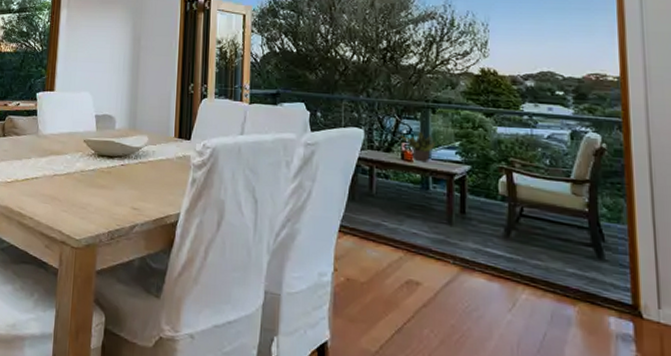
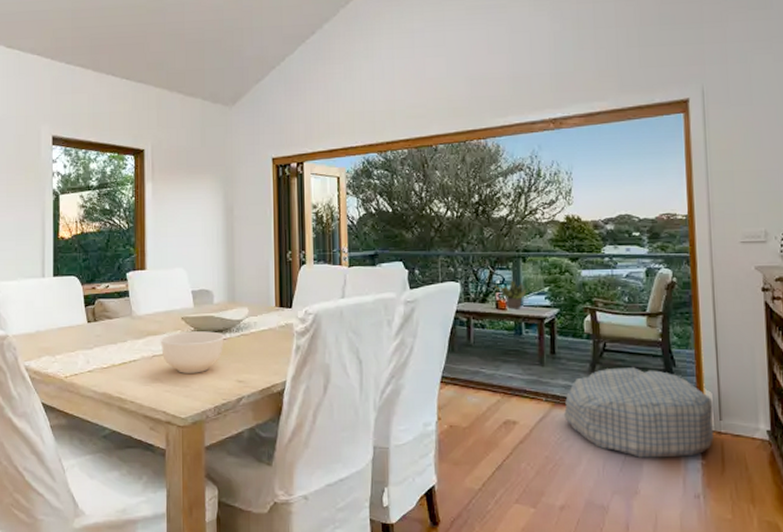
bowl: none [62,154,123,197] -> present [160,331,224,373]
dog bed: none [472,236,652,346] -> present [563,367,714,458]

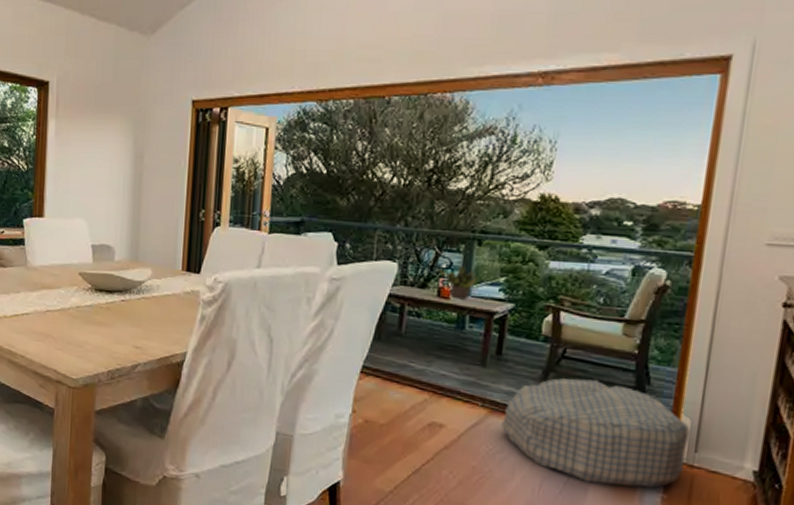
bowl: present [160,331,224,373] -> none [55,288,123,334]

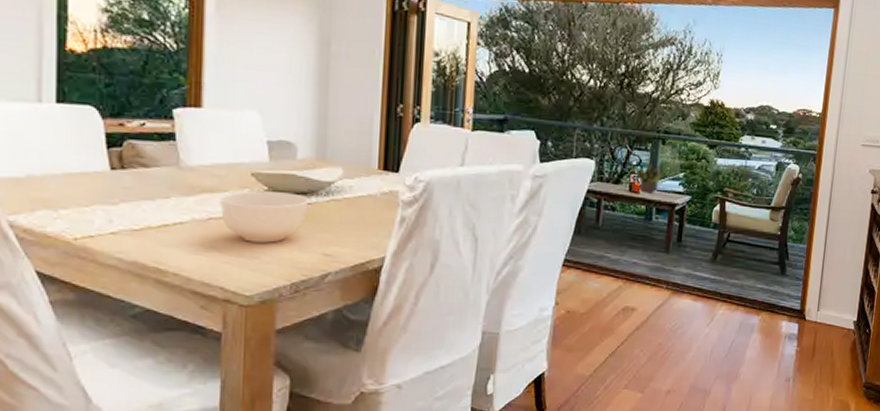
bowl: none [55,288,123,334] -> present [219,190,309,243]
dog bed: present [500,378,690,488] -> none [681,258,815,345]

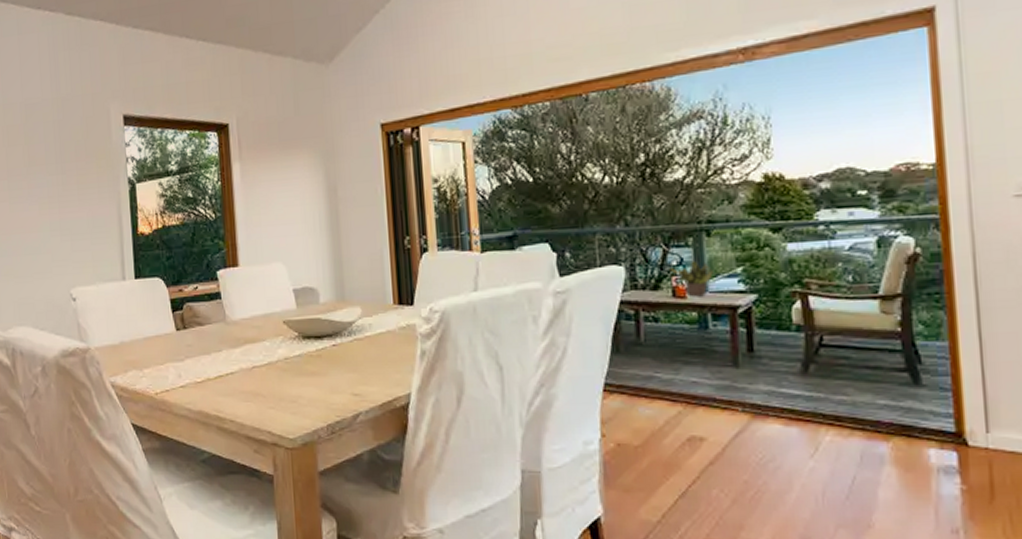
bowl: present [219,190,309,243] -> none [260,336,335,387]

